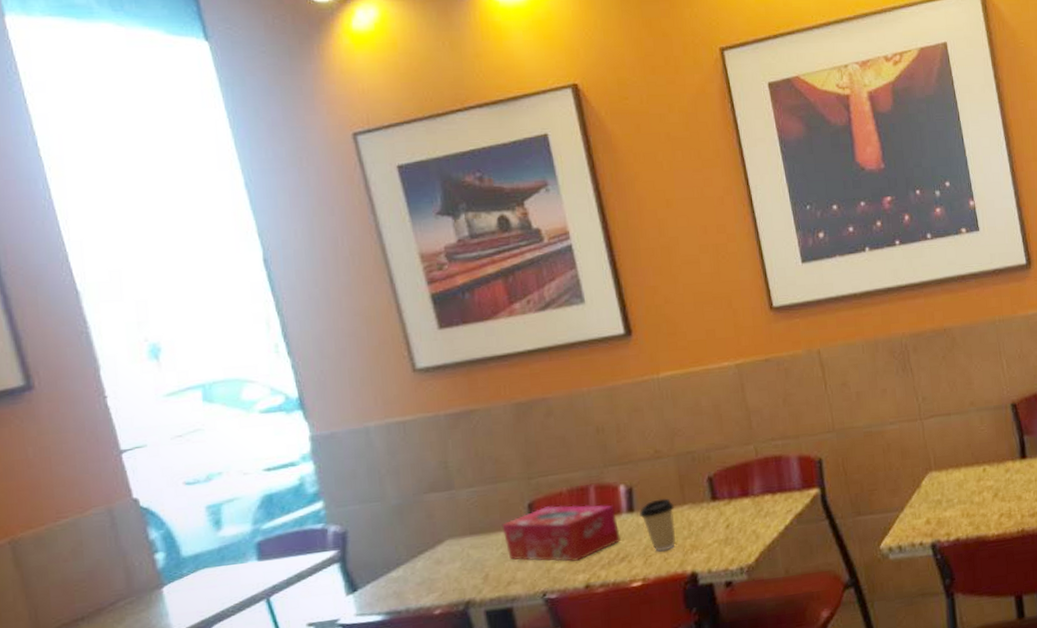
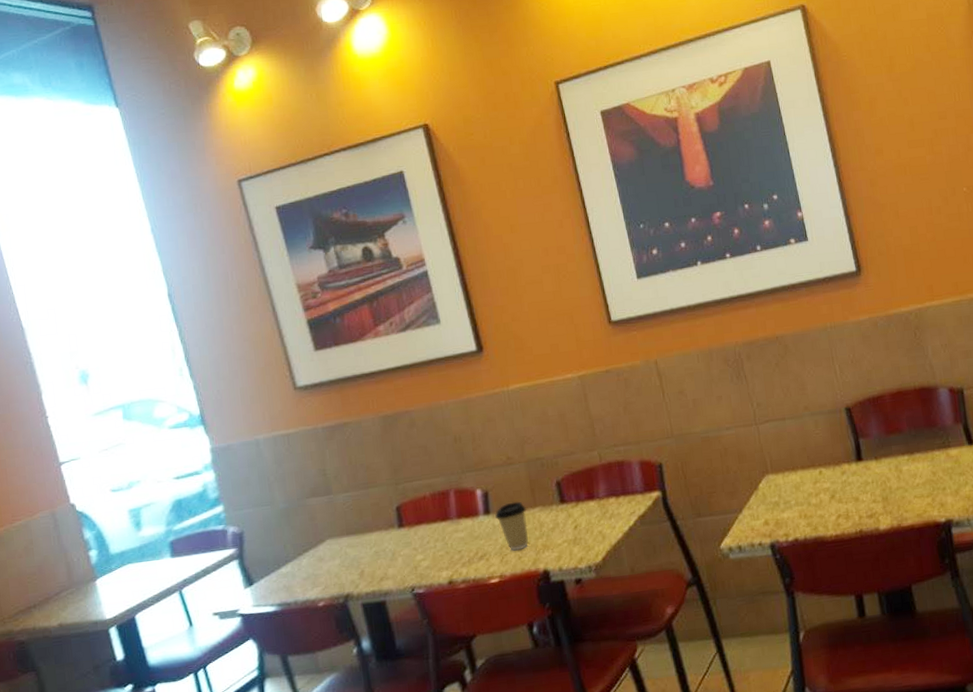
tissue box: present [501,505,621,562] -> none [374,507,479,560]

